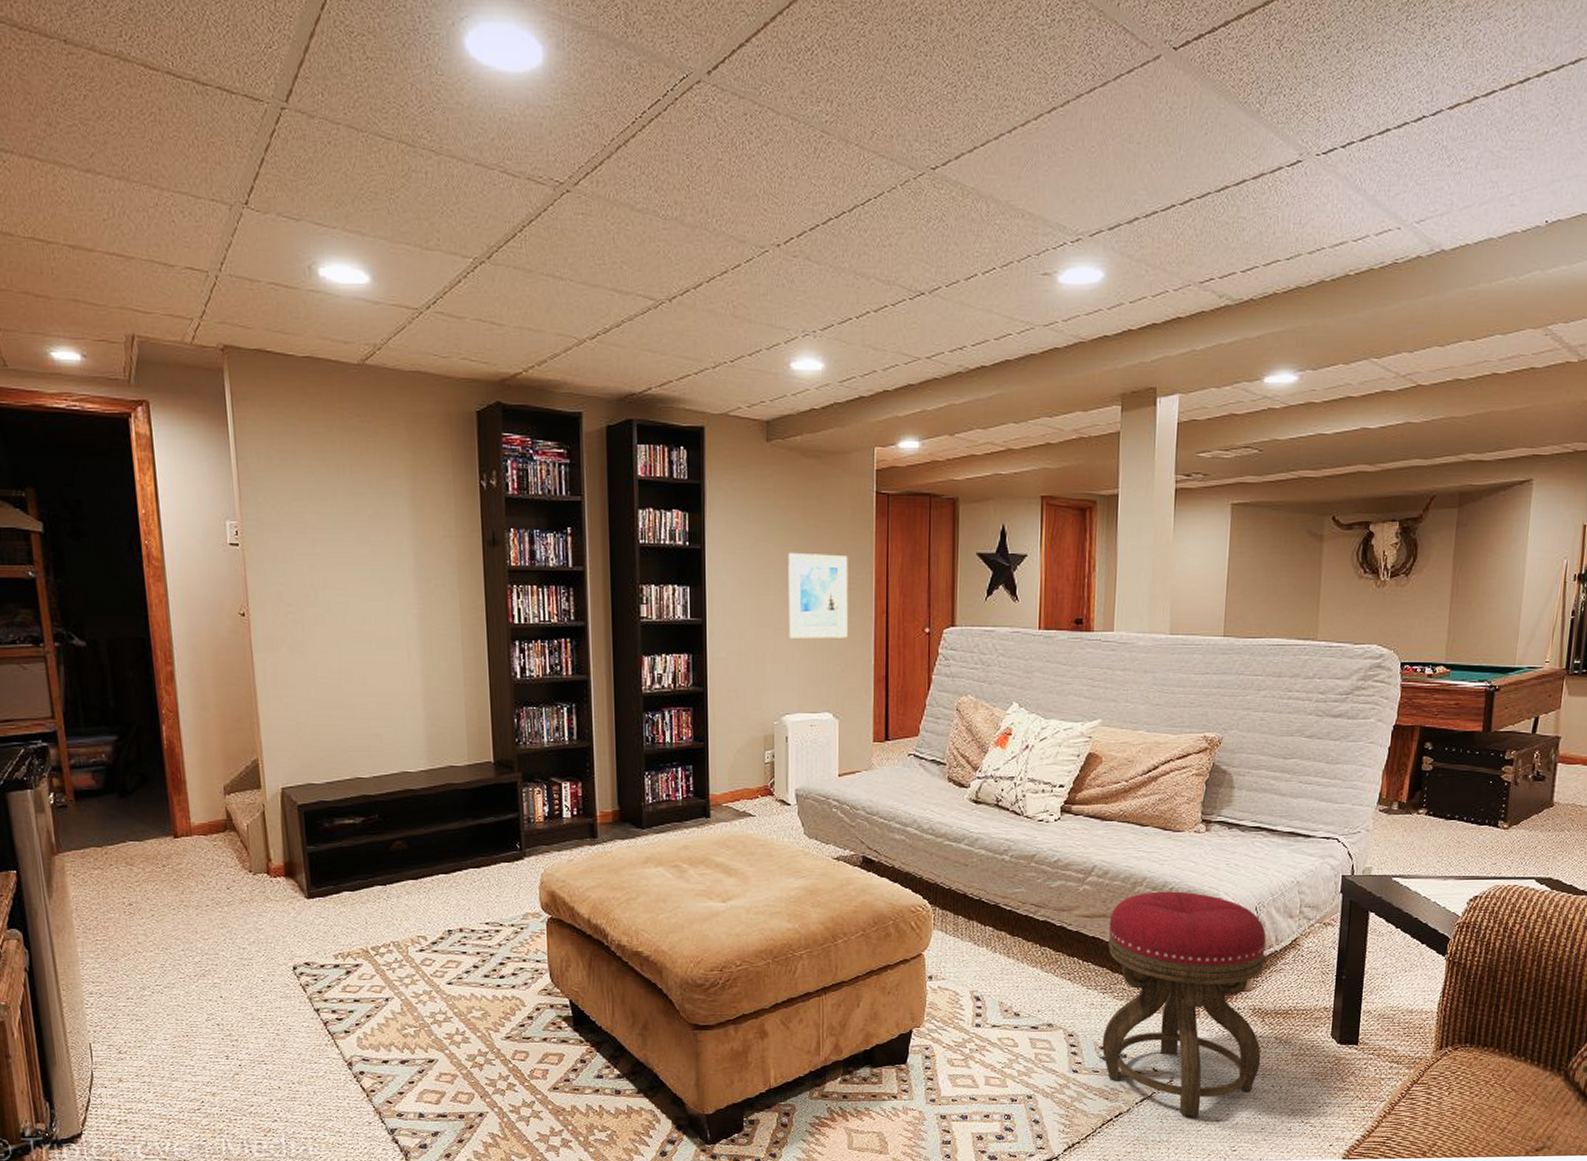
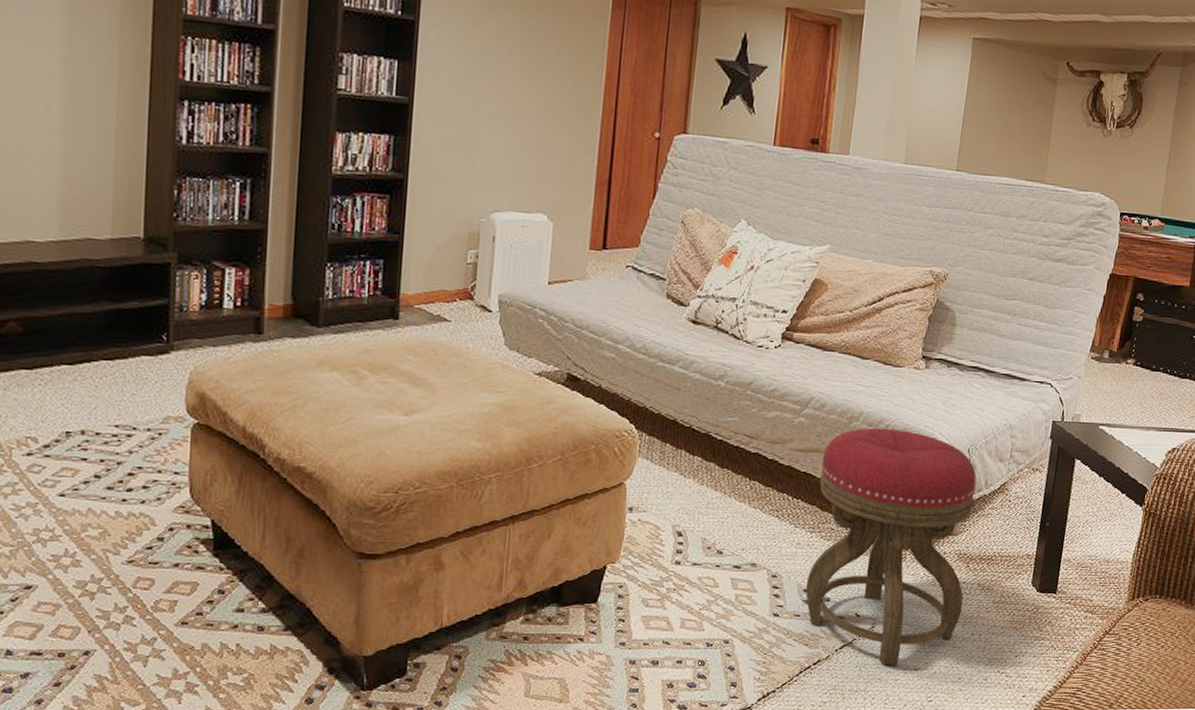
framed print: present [788,552,848,640] -> none [505,35,578,135]

